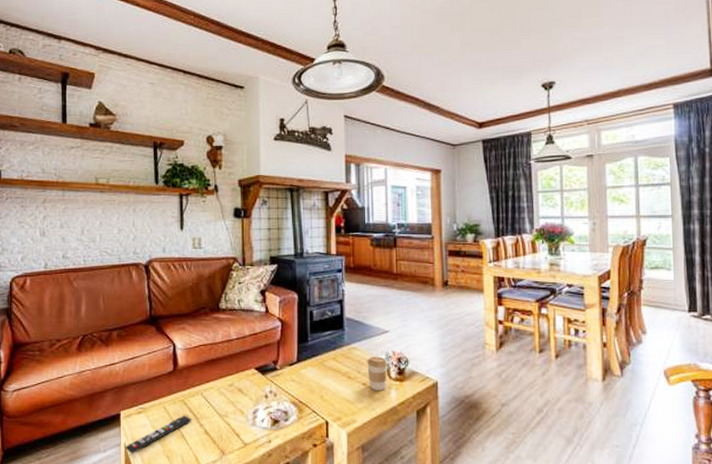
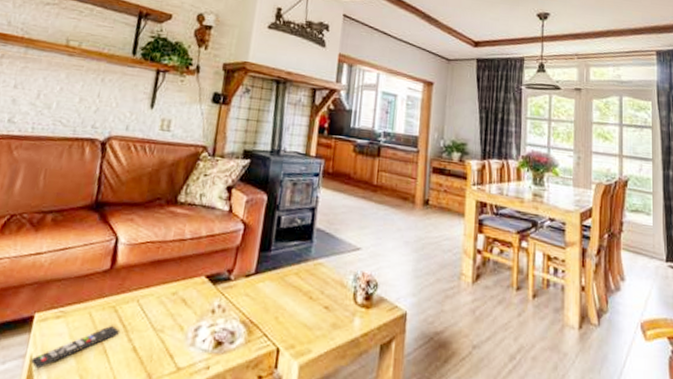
coffee cup: present [367,356,388,390] -> none [332,276,356,317]

